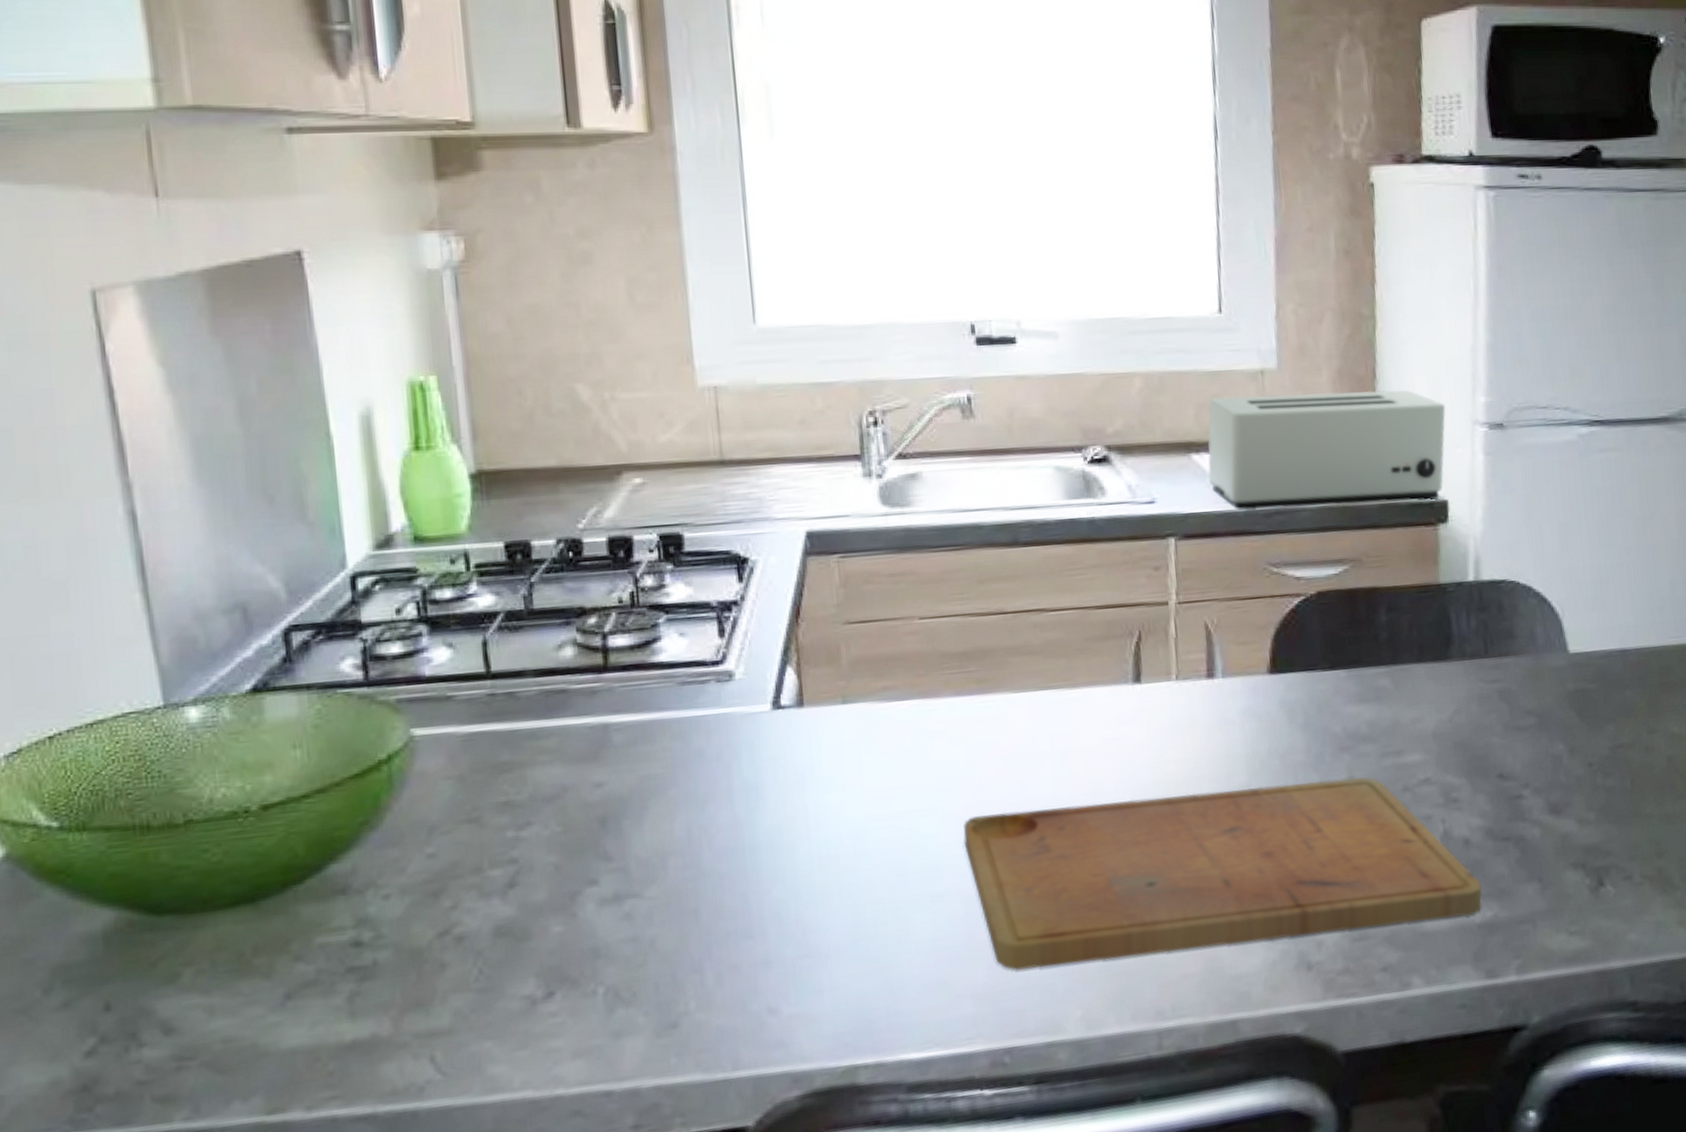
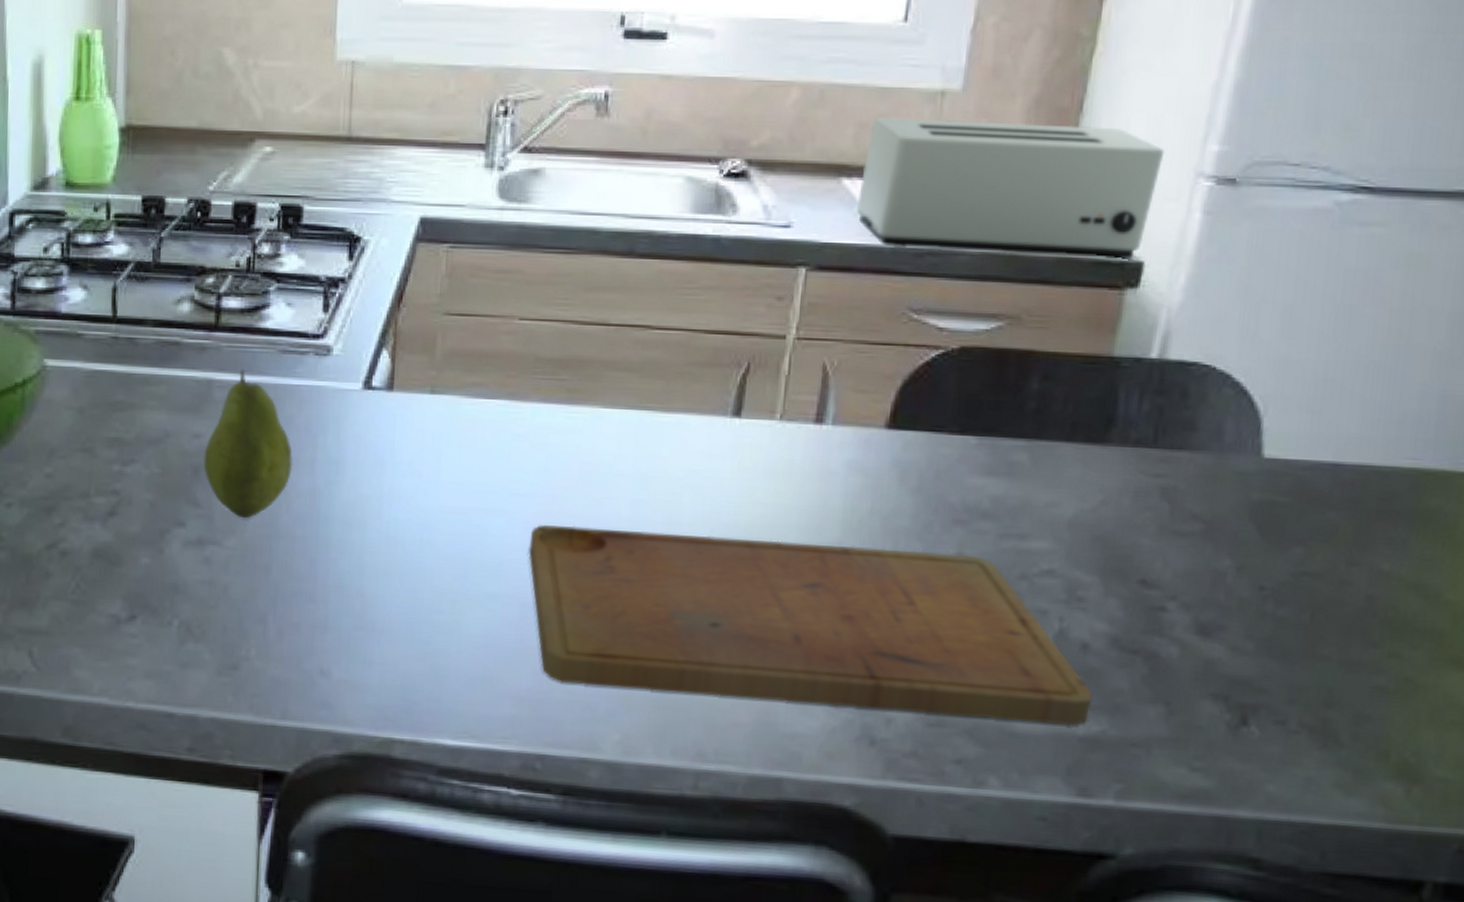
fruit: none [609,707,709,864] -> present [203,369,293,519]

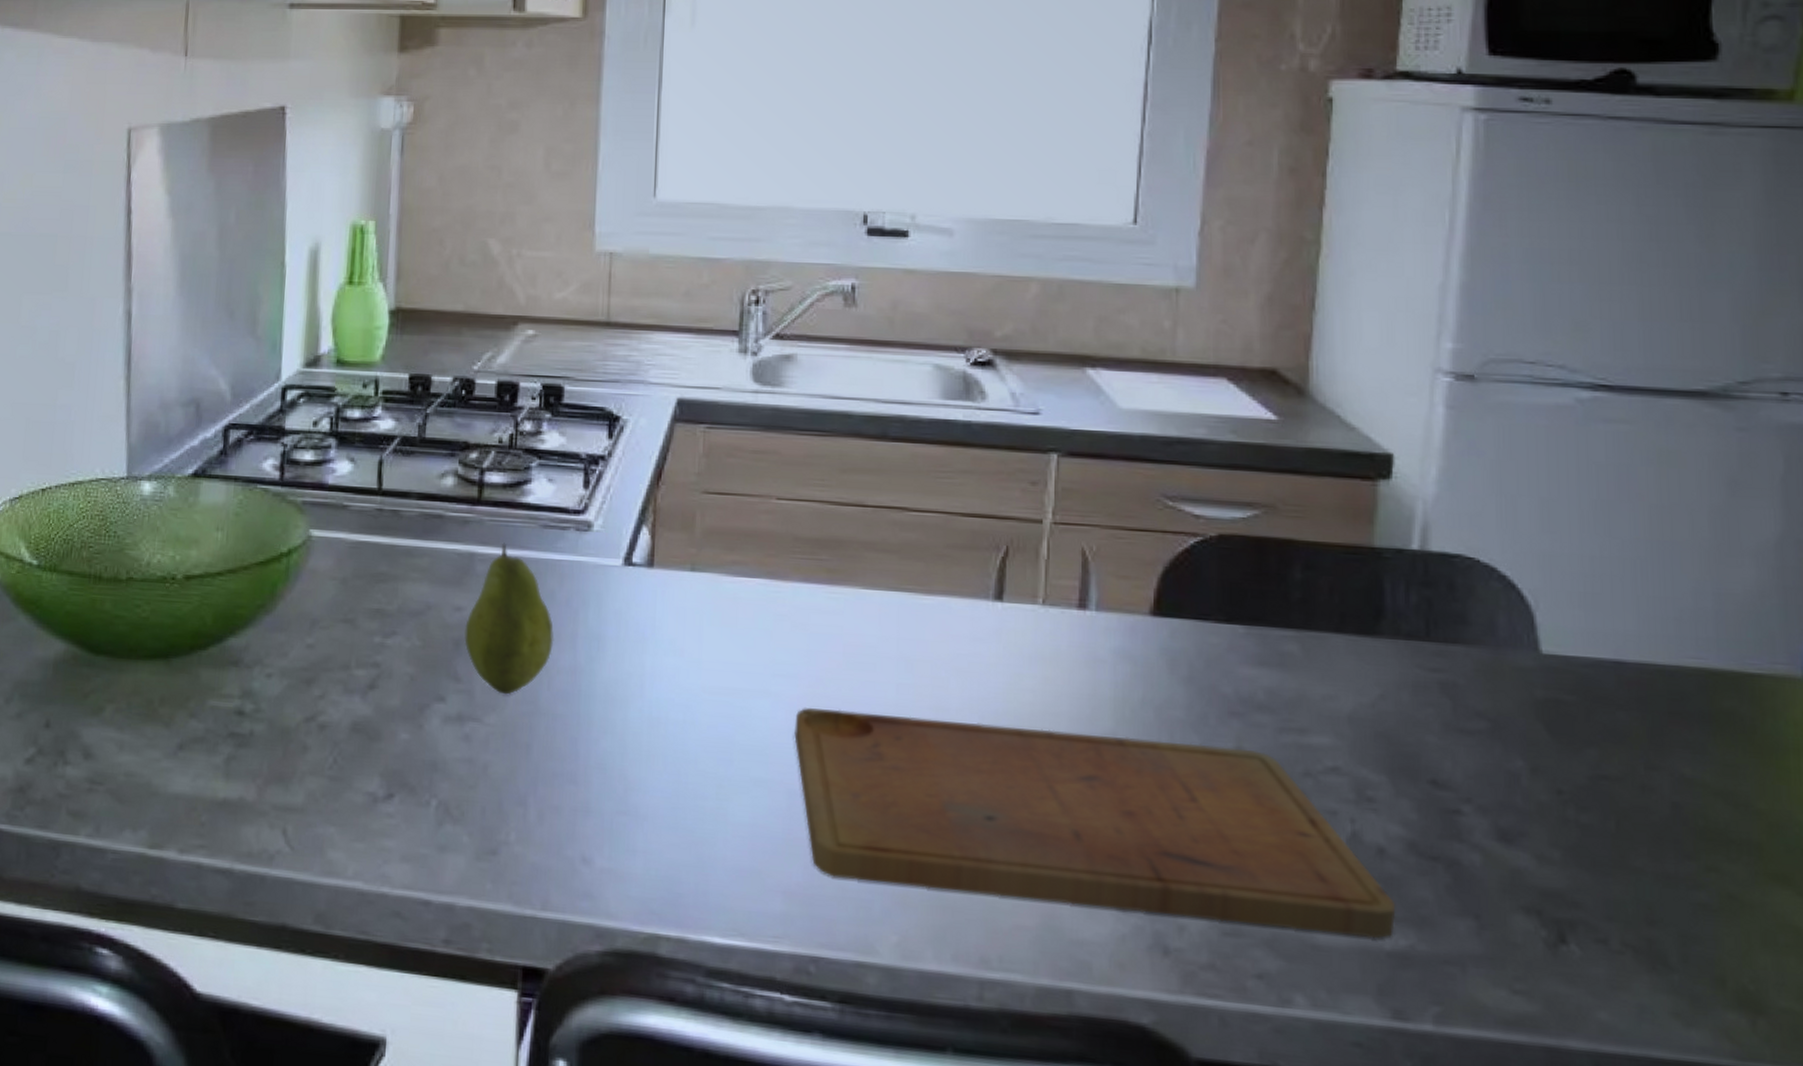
toaster: present [856,116,1165,259] -> none [1102,310,1401,451]

